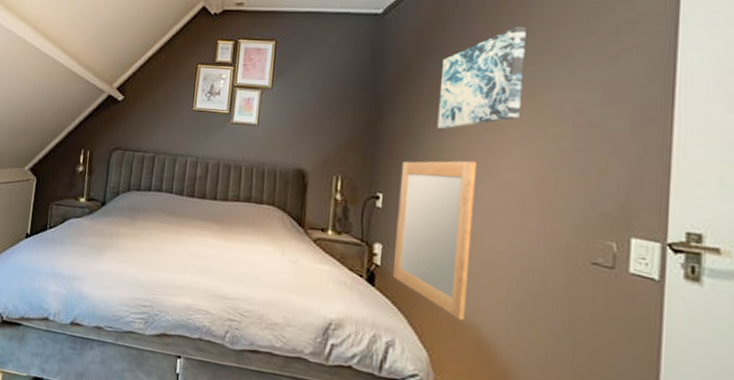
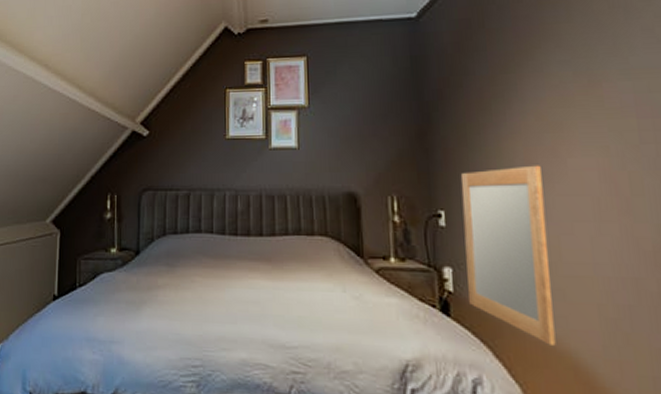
wall art: present [437,27,526,129] -> none [488,18,579,133]

